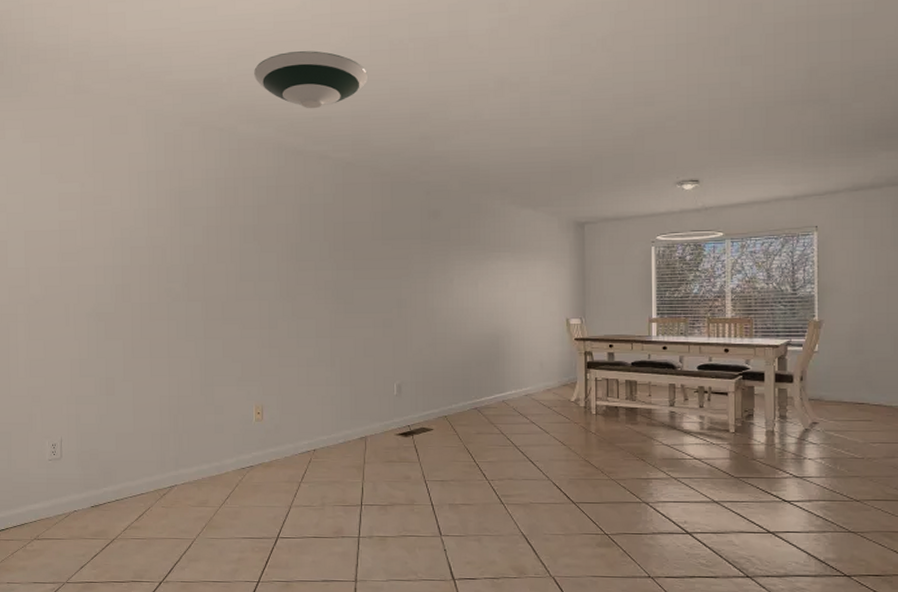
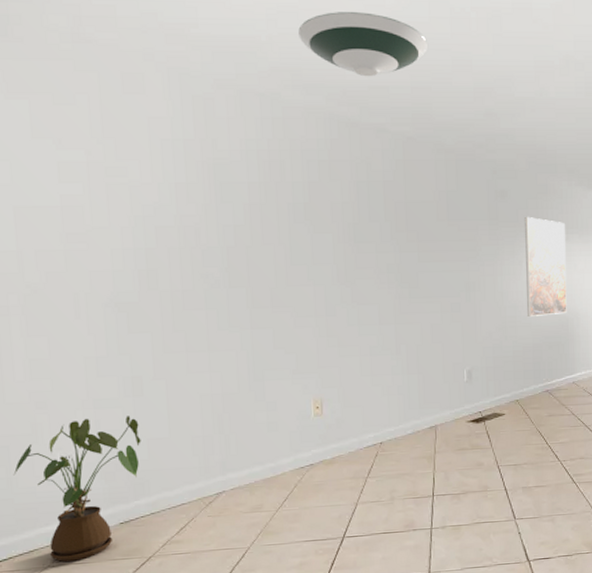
house plant: none [13,412,111,536] -> present [13,416,141,562]
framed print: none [456,236,498,333] -> present [525,217,567,317]

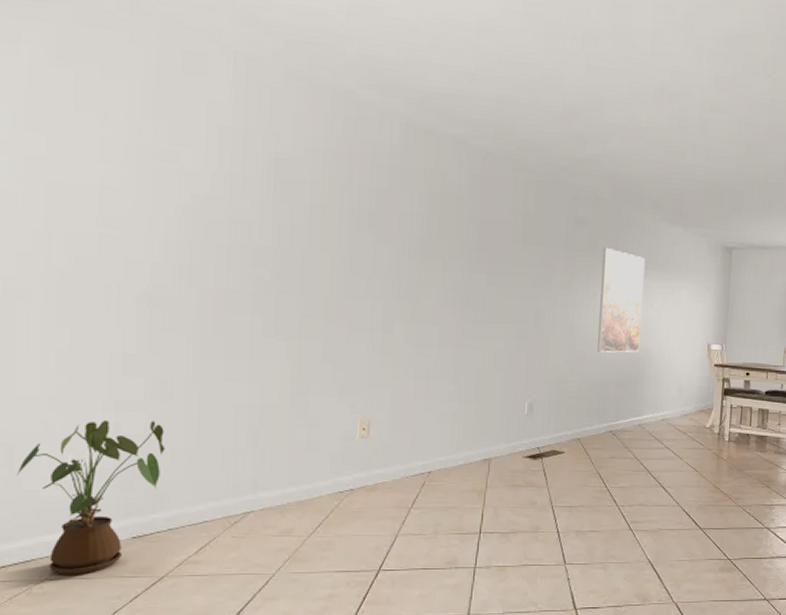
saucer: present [298,12,429,77] -> none [381,12,519,85]

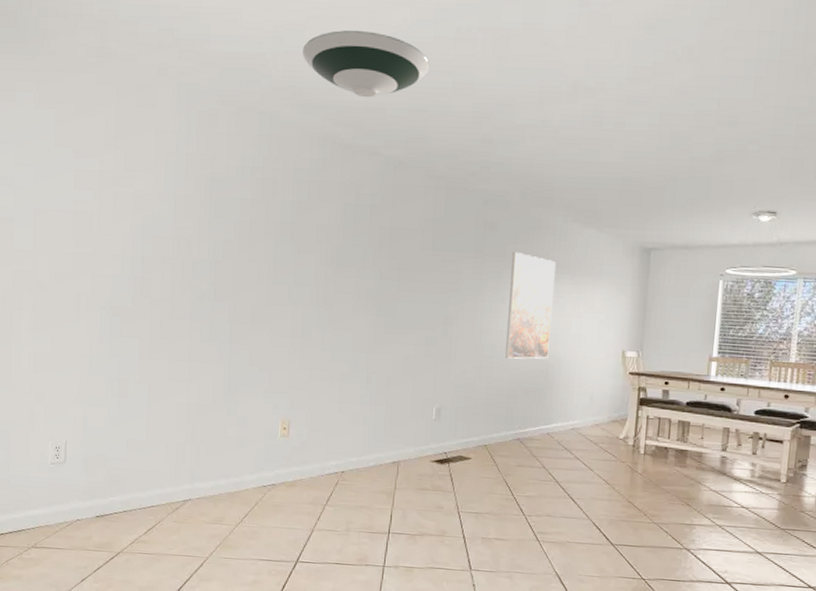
house plant: present [16,419,165,575] -> none [11,413,122,546]
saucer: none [381,12,519,85] -> present [303,30,430,98]

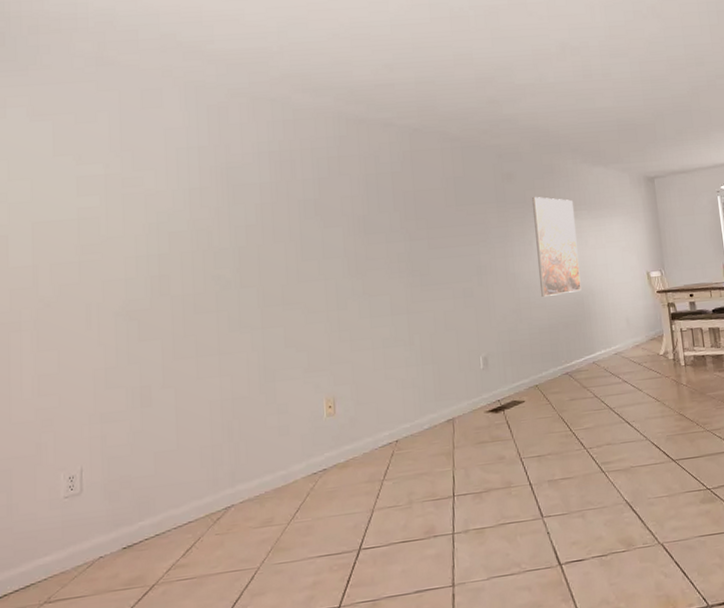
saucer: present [303,30,430,98] -> none [307,18,431,77]

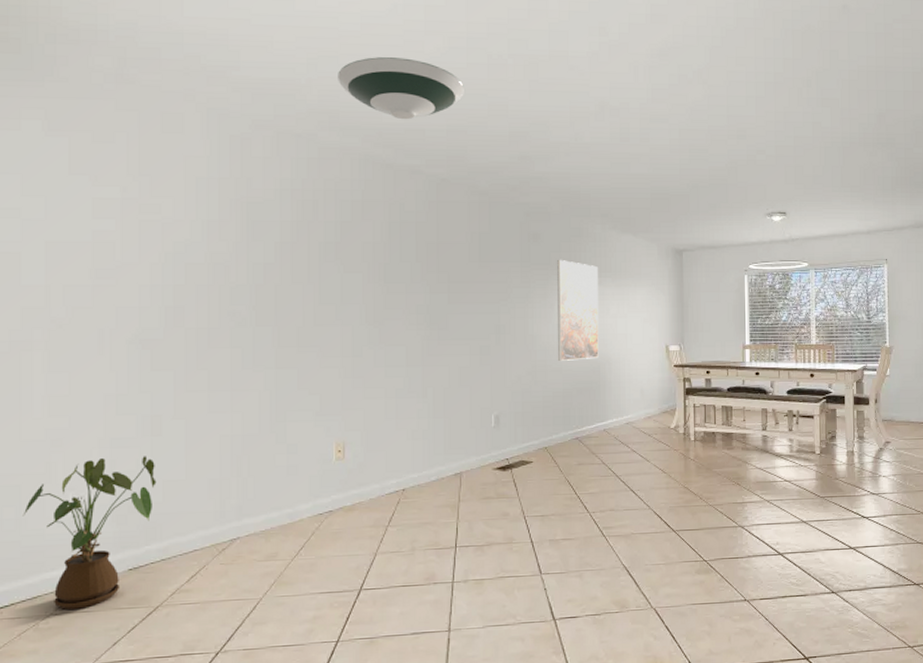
house plant: none [14,428,148,597] -> present [22,456,157,610]
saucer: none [307,18,431,77] -> present [338,57,465,120]

